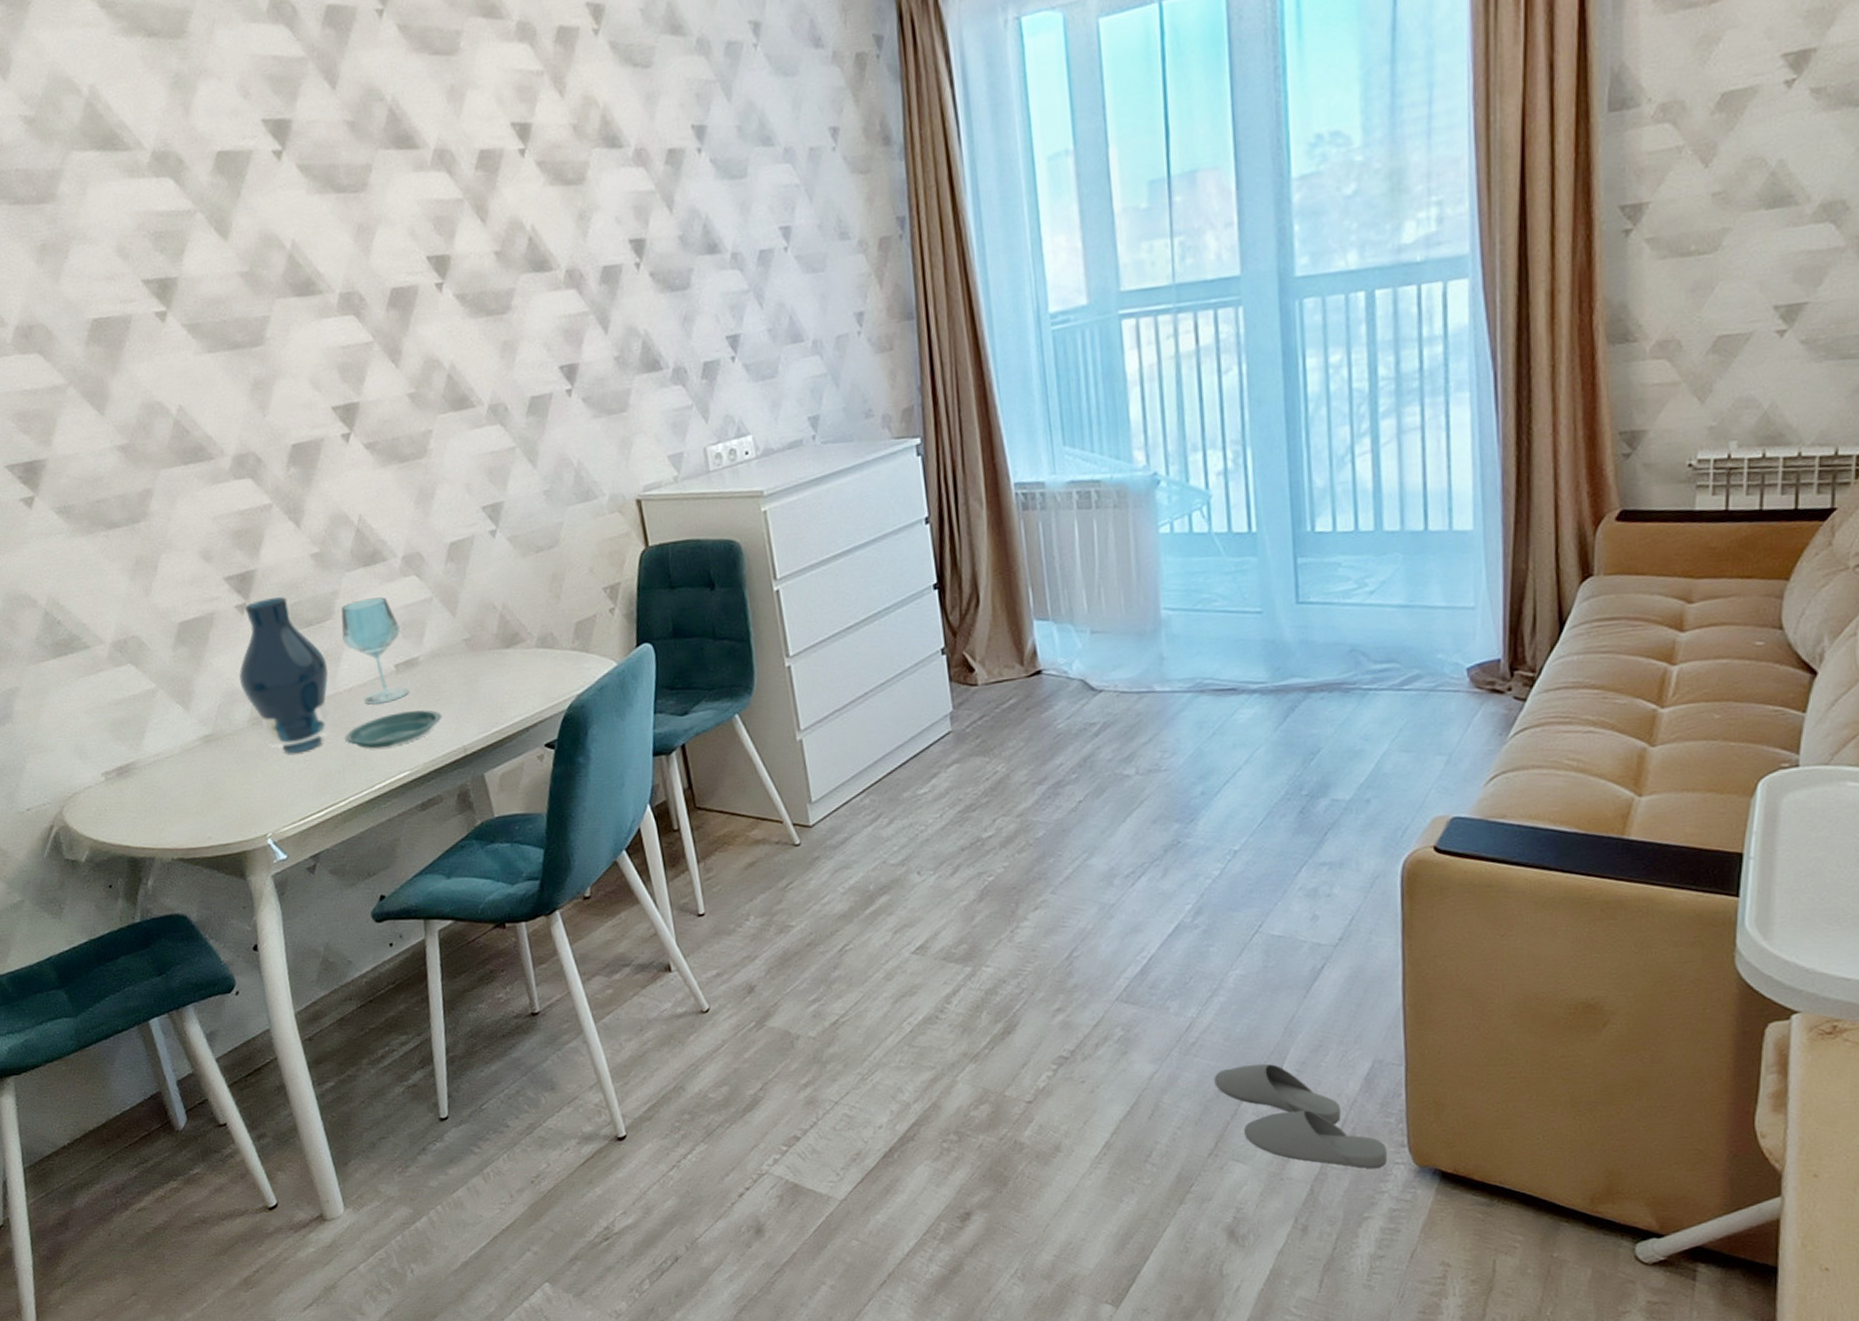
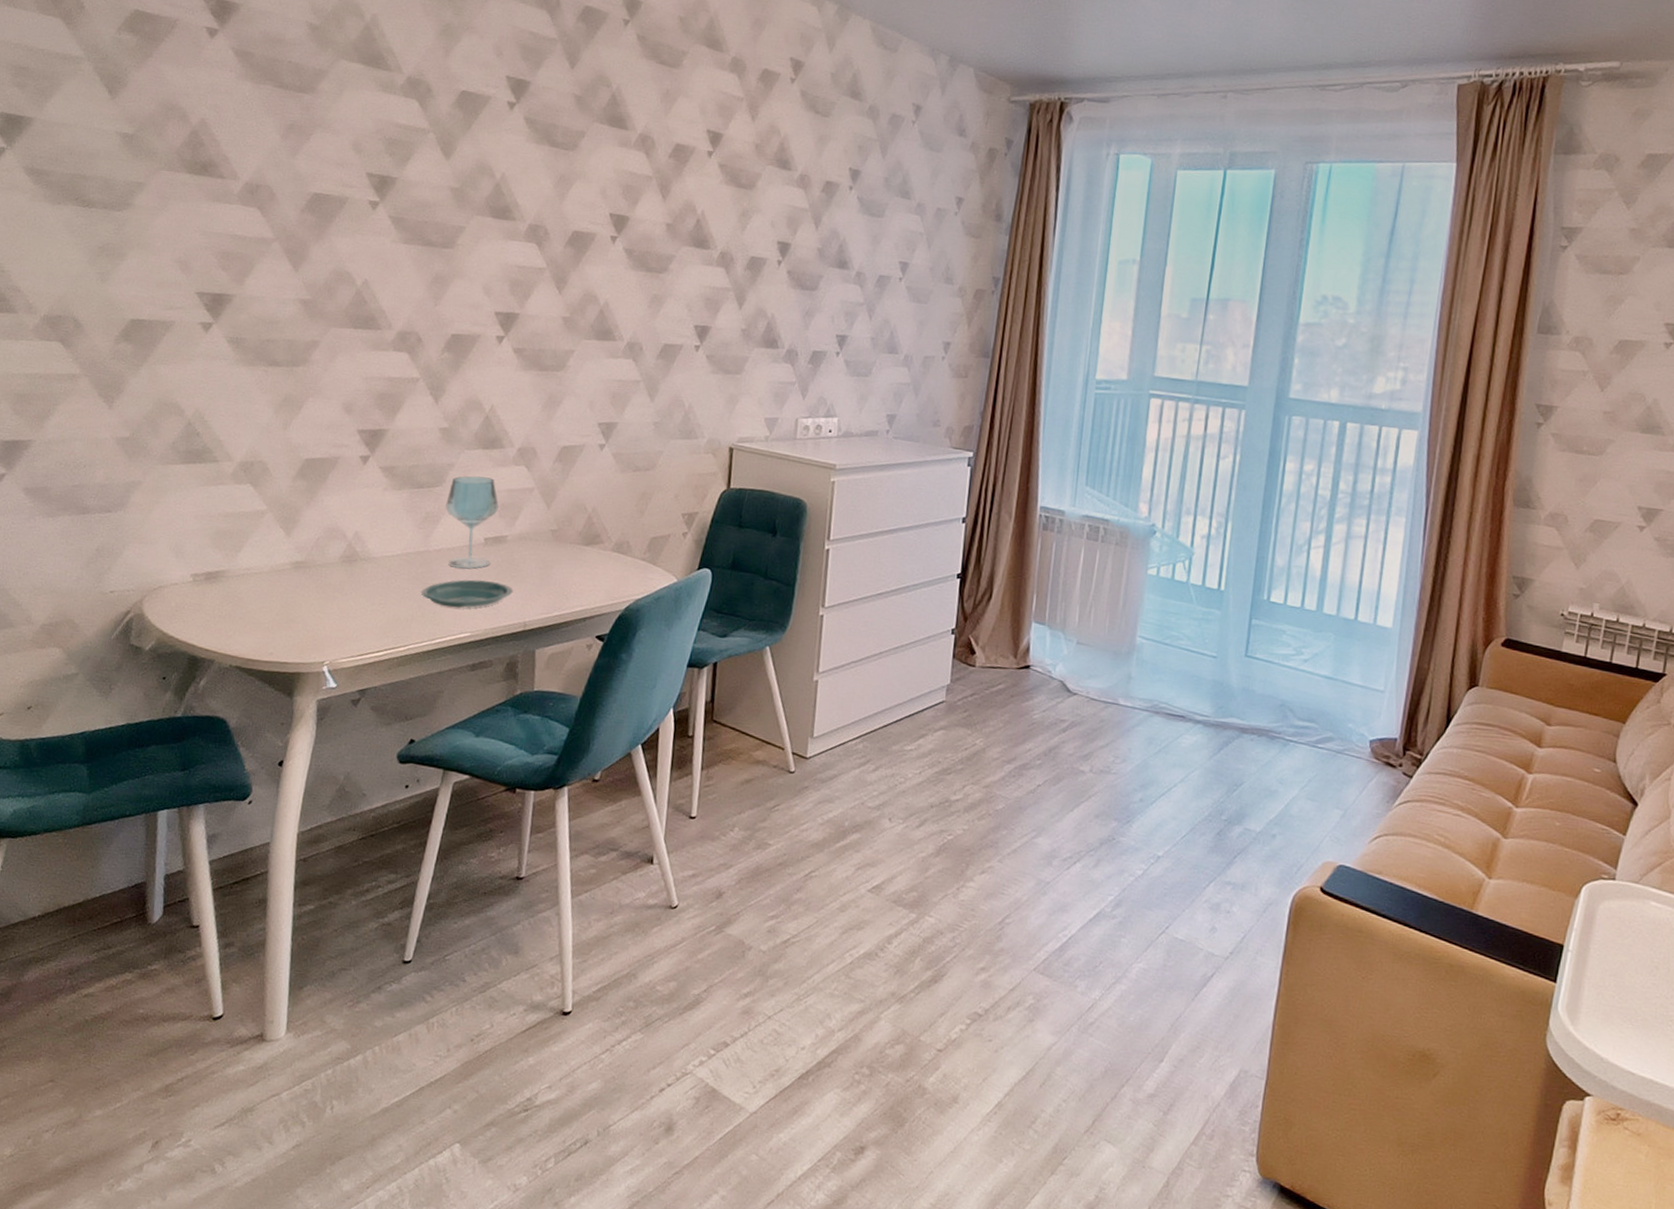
vase: present [239,597,333,753] -> none [342,456,426,596]
slippers: present [1214,1063,1388,1168] -> none [1103,1052,1238,1172]

